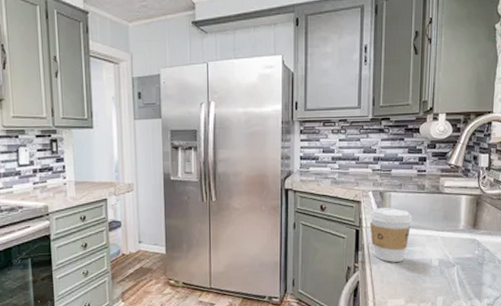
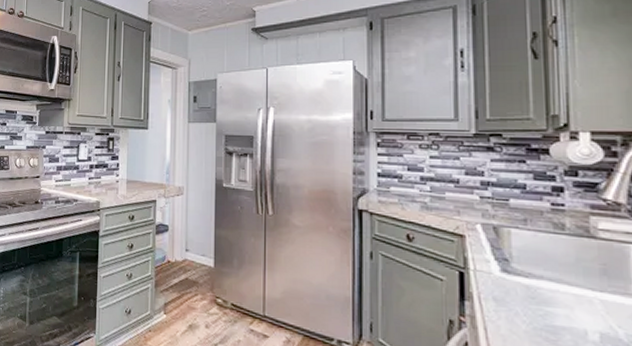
coffee cup: present [369,207,412,262] -> none [479,246,547,326]

